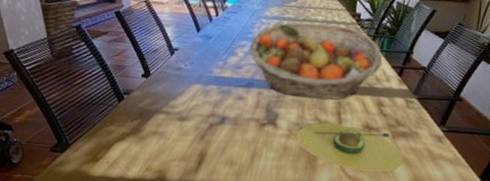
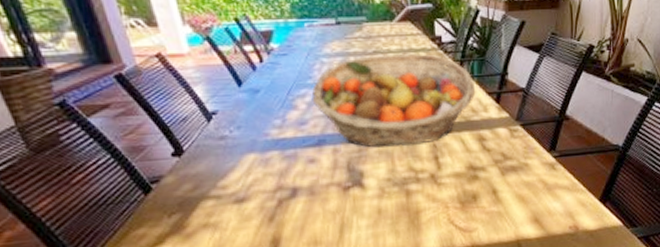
avocado: present [296,123,403,173] -> none [390,169,517,220]

